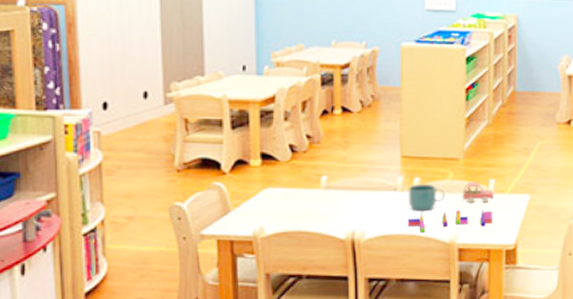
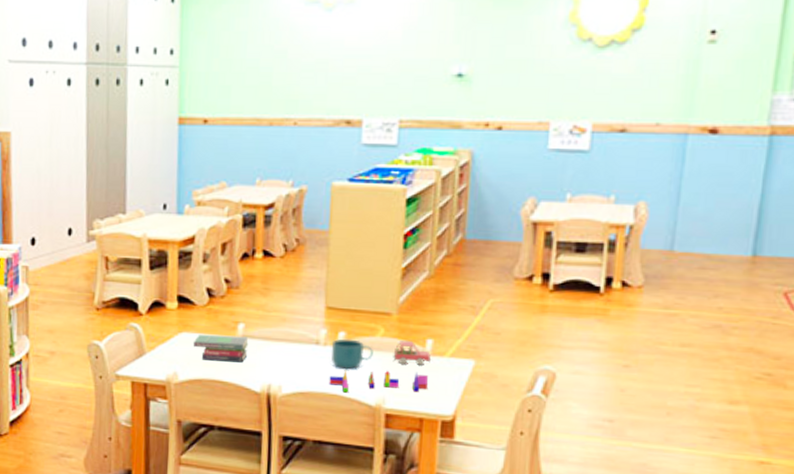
books: none [278,188,332,213] -> present [193,334,249,363]

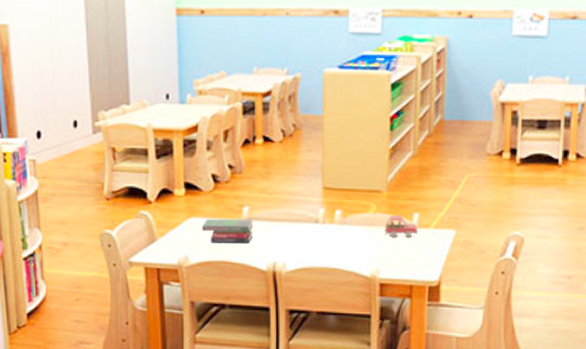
toy blocks: present [329,370,429,393] -> none [328,243,417,266]
cup: present [330,338,373,369] -> none [329,216,367,244]

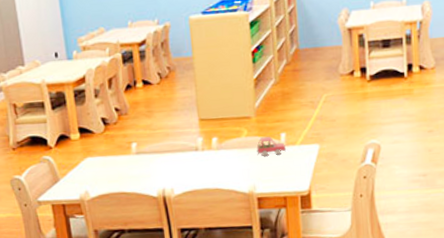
books: present [201,218,254,244] -> none [97,153,142,178]

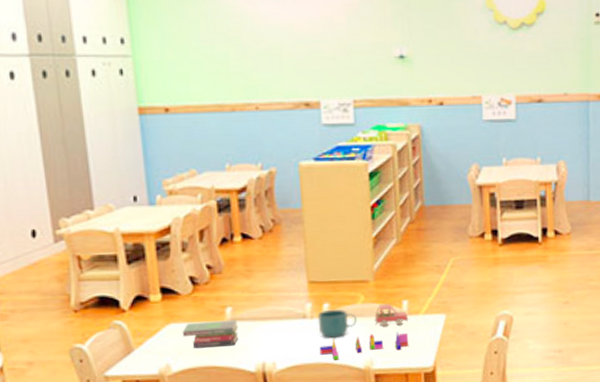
books: none [97,153,142,178] -> present [182,319,238,349]
cup: none [207,142,241,167] -> present [317,309,357,338]
toy blocks: none [210,160,287,186] -> present [319,331,409,361]

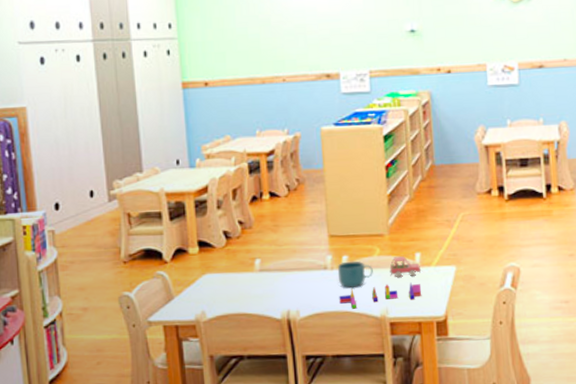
books: present [182,319,238,349] -> none [216,270,266,297]

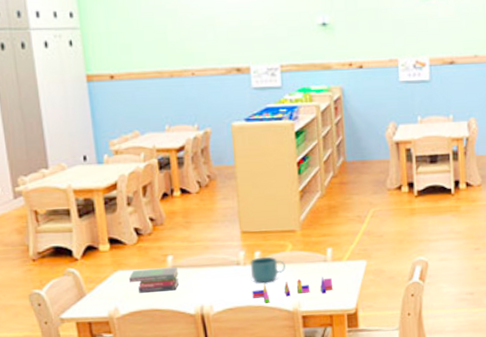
books: none [216,270,266,297] -> present [128,267,179,293]
toy car: present [389,256,422,277] -> none [301,252,333,272]

